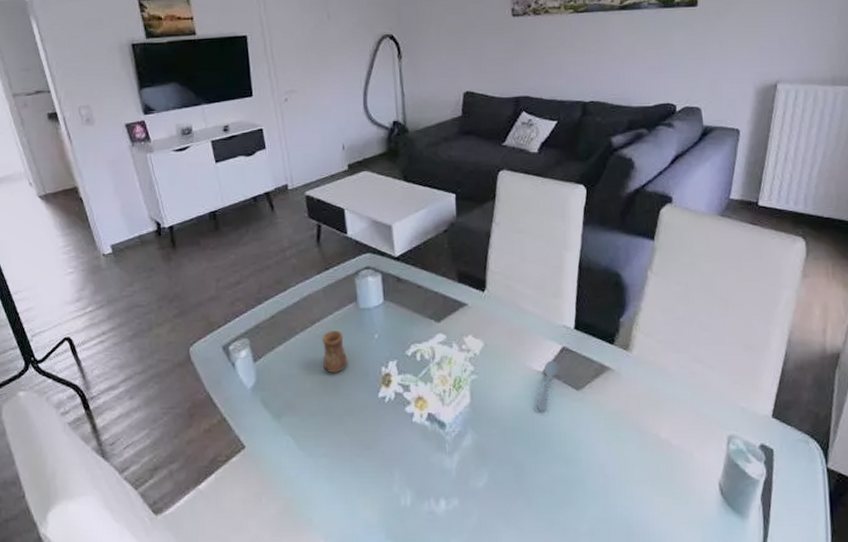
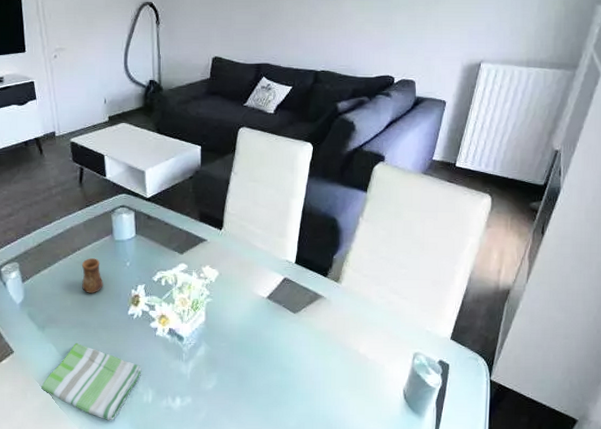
dish towel: none [277,433,398,531] -> present [40,342,142,421]
spoon: present [537,360,559,412] -> none [261,288,280,330]

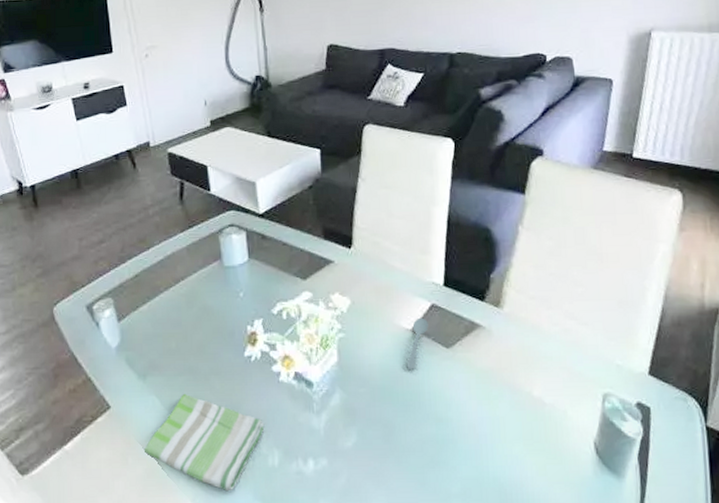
cup: present [81,258,103,293] -> none [186,289,213,332]
spoon: none [261,288,280,330] -> present [406,317,428,371]

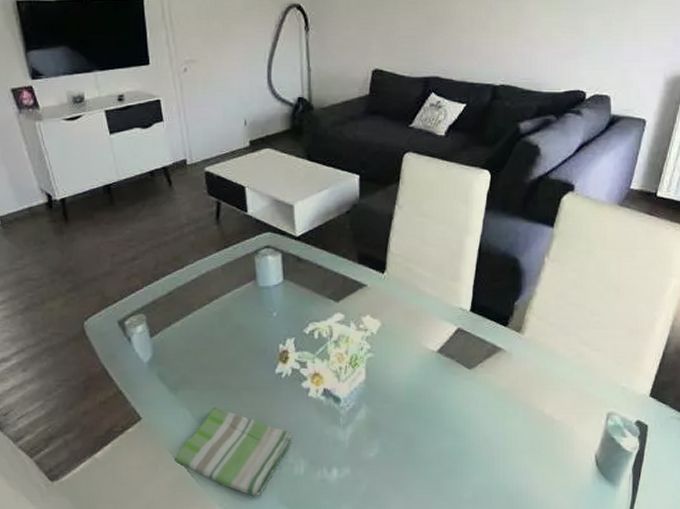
spoon: present [406,317,428,371] -> none [430,340,453,389]

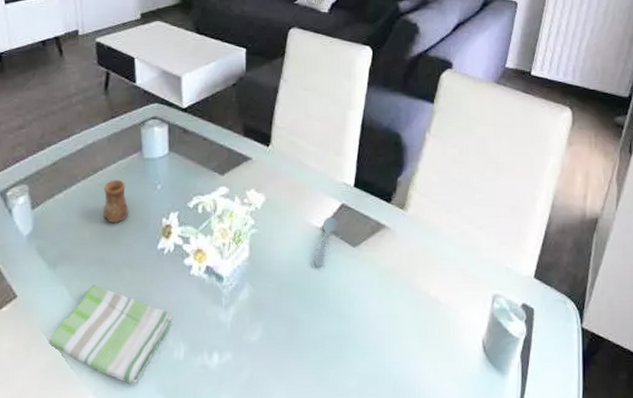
cup: none [219,308,246,349] -> present [103,180,129,223]
spoon: none [430,340,453,389] -> present [314,216,337,268]

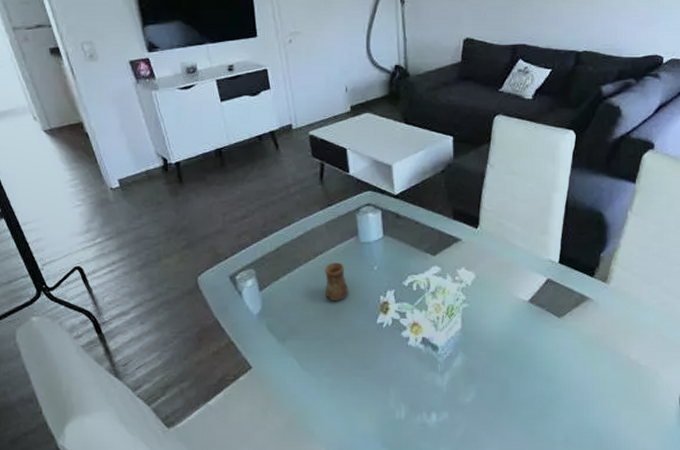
dish towel: present [48,284,173,385] -> none [282,355,393,441]
spoon: present [314,216,337,268] -> none [522,290,543,337]

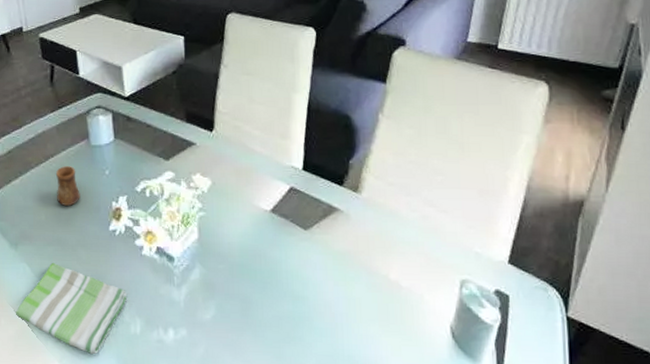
dish towel: none [282,355,393,441] -> present [15,262,128,355]

